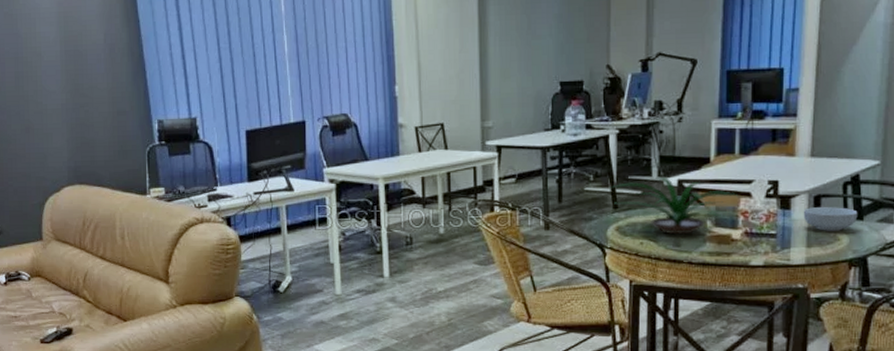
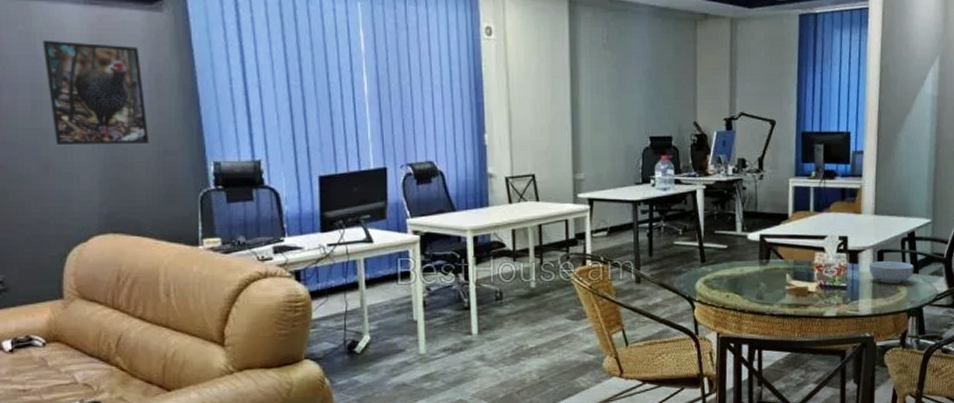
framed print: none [22,19,106,109] -> present [42,39,150,145]
plant: present [609,177,739,235] -> none [697,232,814,288]

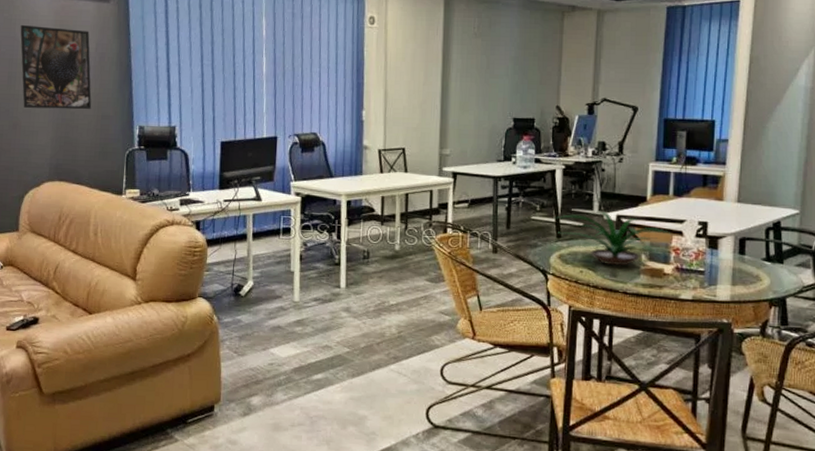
plant: none [697,232,814,288] -> present [553,212,671,266]
cereal bowl: present [869,261,914,284] -> none [729,249,778,272]

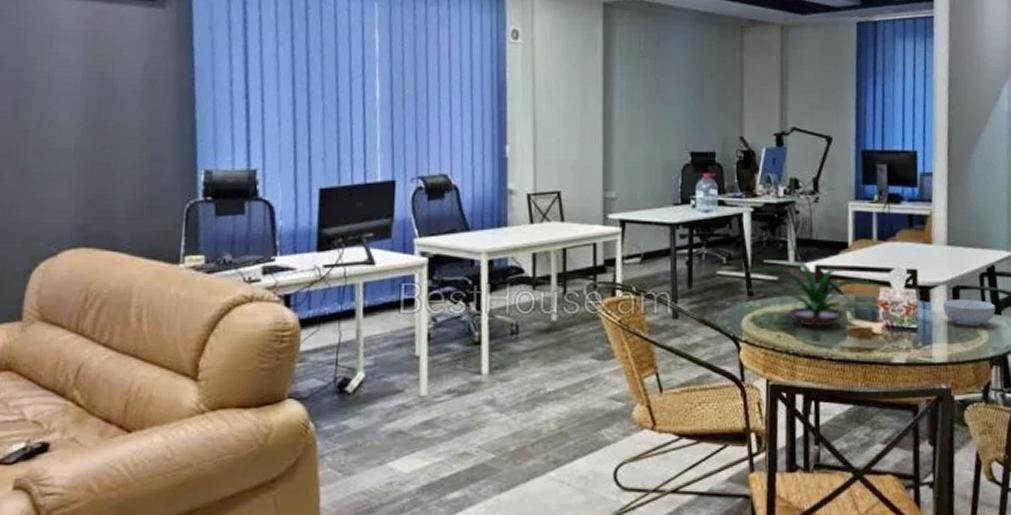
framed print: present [20,24,92,110] -> none [33,36,137,150]
cereal bowl: none [729,249,778,272] -> present [942,300,996,326]

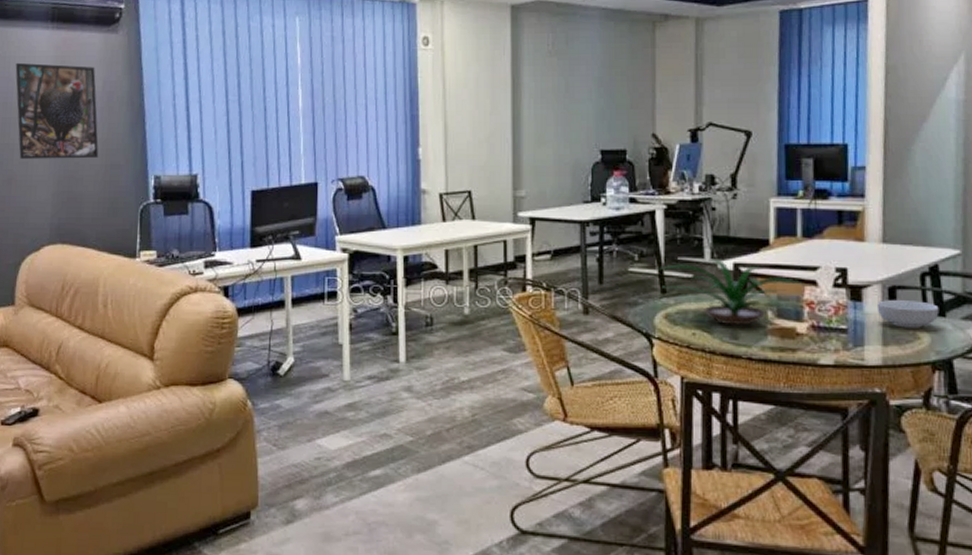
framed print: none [33,36,137,150] -> present [15,62,99,159]

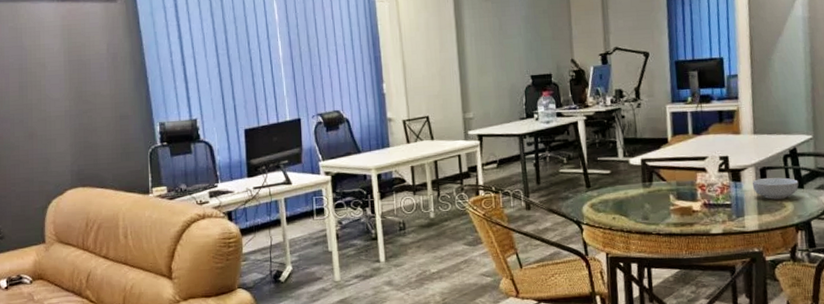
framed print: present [15,62,99,159] -> none [27,32,109,116]
plant: present [655,260,803,326] -> none [581,157,695,209]

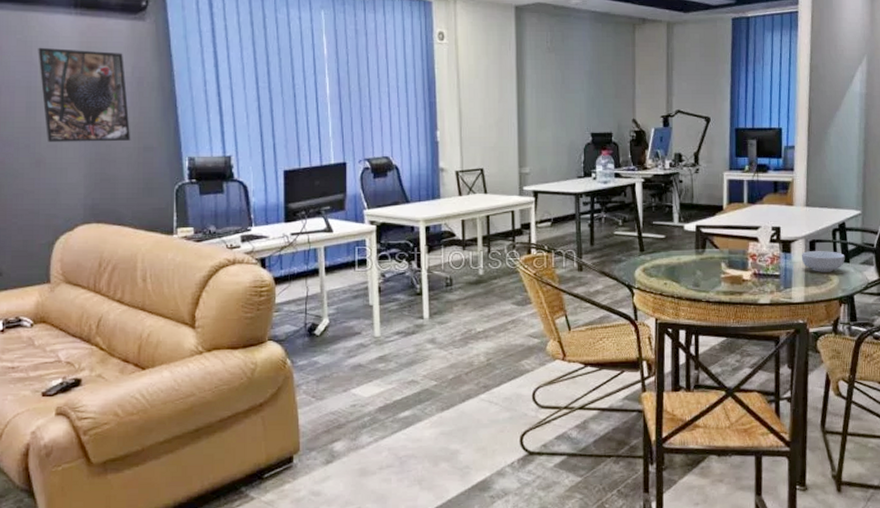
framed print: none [27,32,109,116] -> present [38,47,131,142]

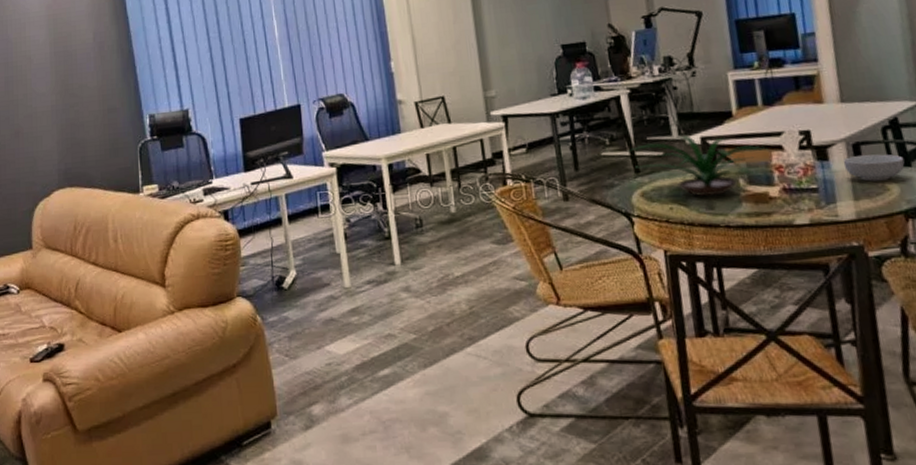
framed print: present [38,47,131,142] -> none [12,21,96,113]
plant: none [636,223,748,276] -> present [627,136,770,197]

